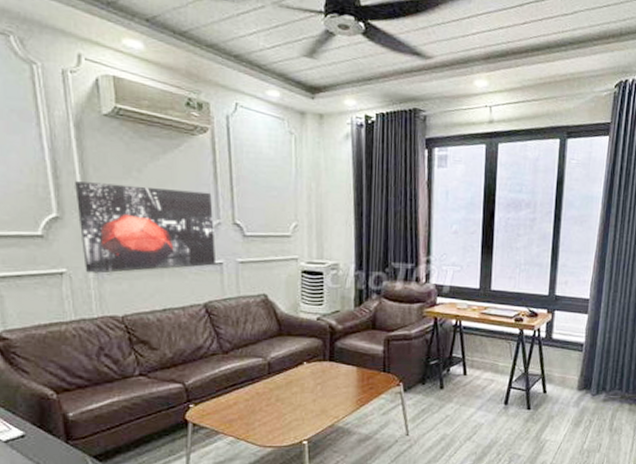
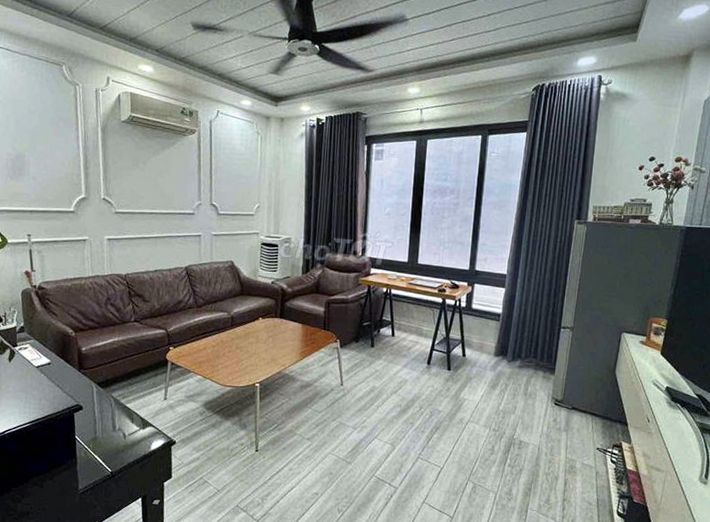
wall art: present [75,181,217,273] -> none [98,171,197,241]

